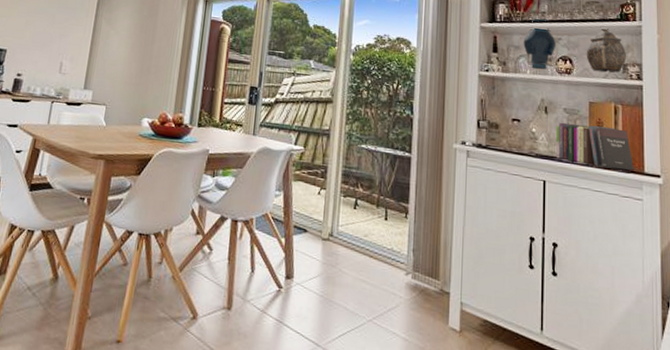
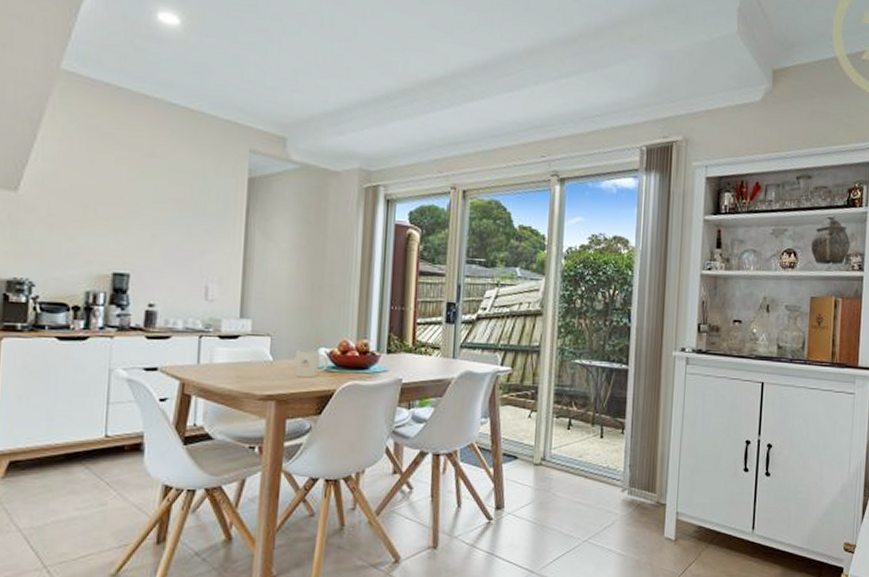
mug: none [121,118,150,143] -> present [294,349,329,378]
vase: present [523,18,557,70] -> none [748,207,782,266]
books: present [556,122,634,171] -> none [775,320,849,366]

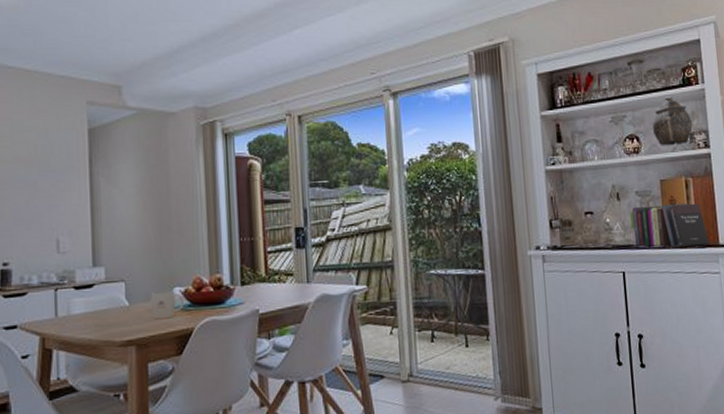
books: none [775,320,849,366] -> present [630,203,710,247]

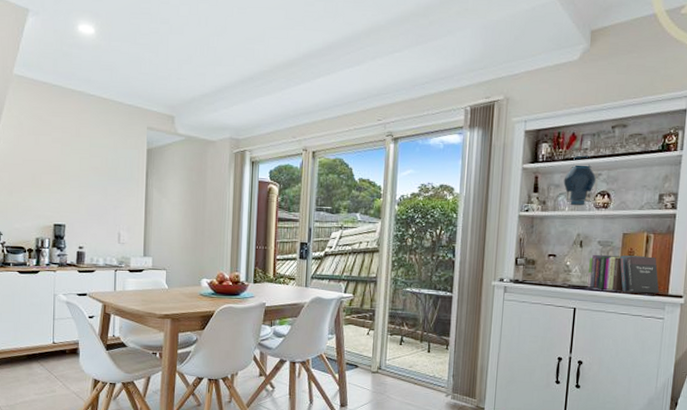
mug: present [150,289,185,320] -> none [184,279,210,302]
vase: none [587,96,622,154] -> present [563,155,597,206]
decorative jar: present [652,96,693,146] -> none [624,159,664,204]

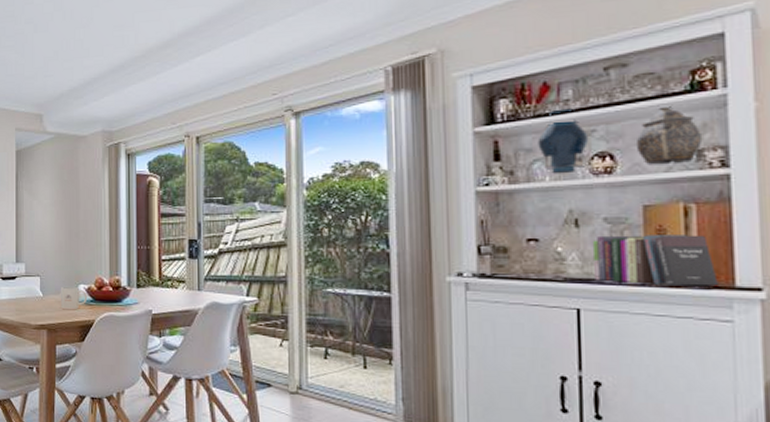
mug: none [184,279,210,302] -> present [60,286,88,310]
decorative jar: none [624,159,664,204] -> present [635,105,703,165]

